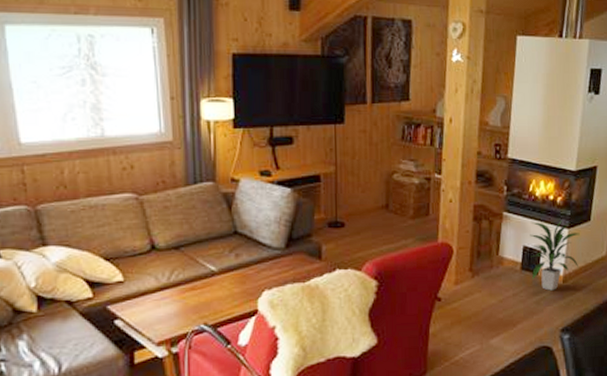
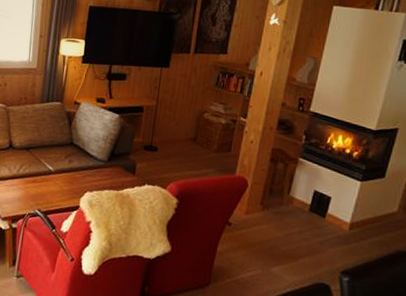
indoor plant: present [530,220,580,291] -> none [319,170,372,235]

